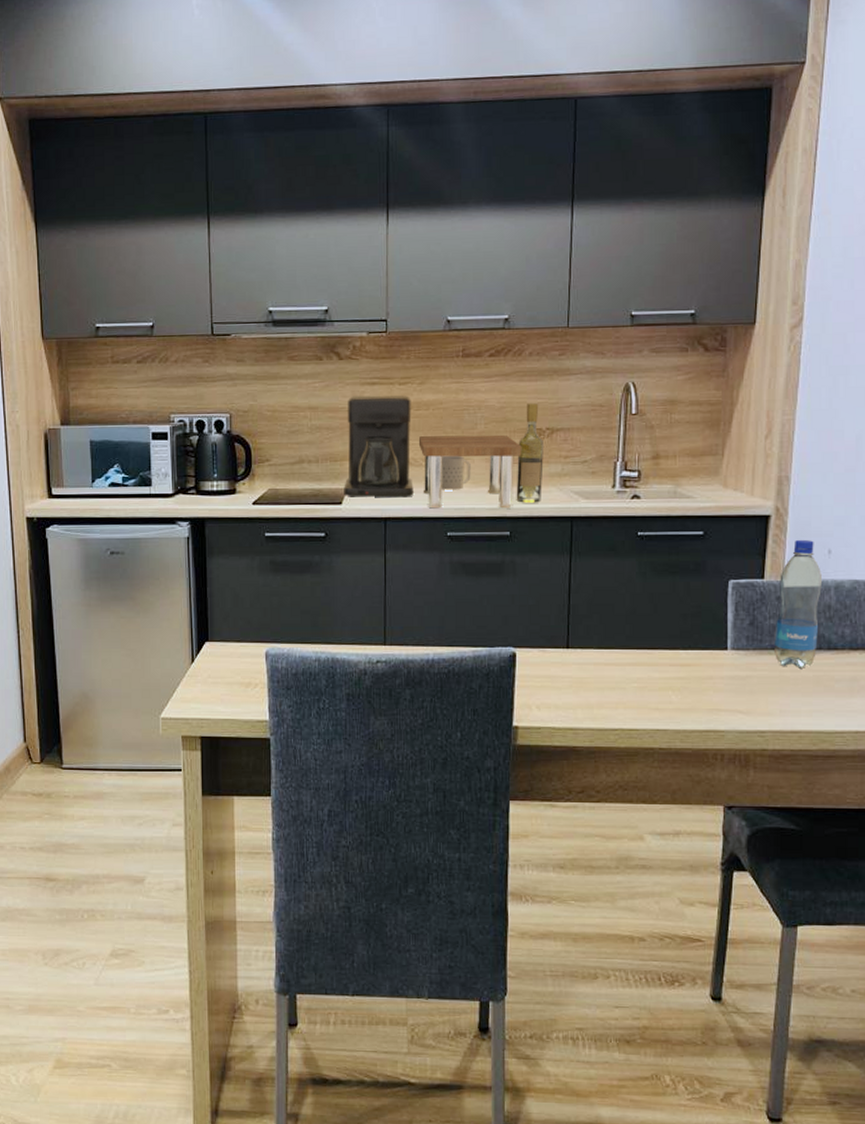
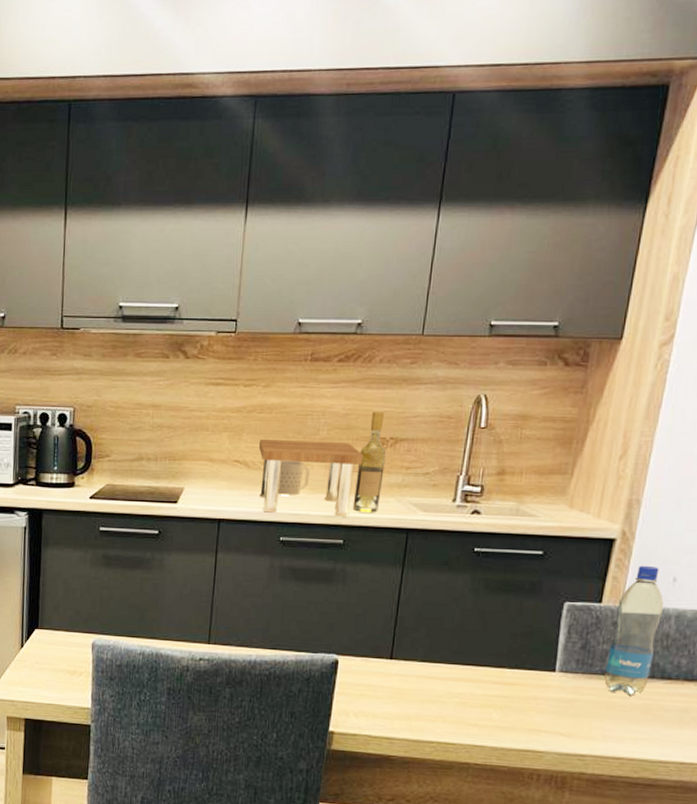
coffee maker: present [344,395,414,498] -> none [180,395,255,500]

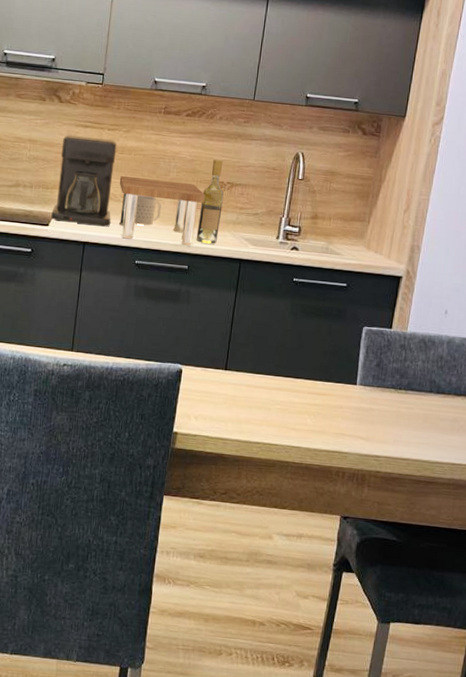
coffee maker: none [180,395,255,500] -> present [51,134,117,227]
bottle: present [604,565,664,696] -> none [394,299,439,407]

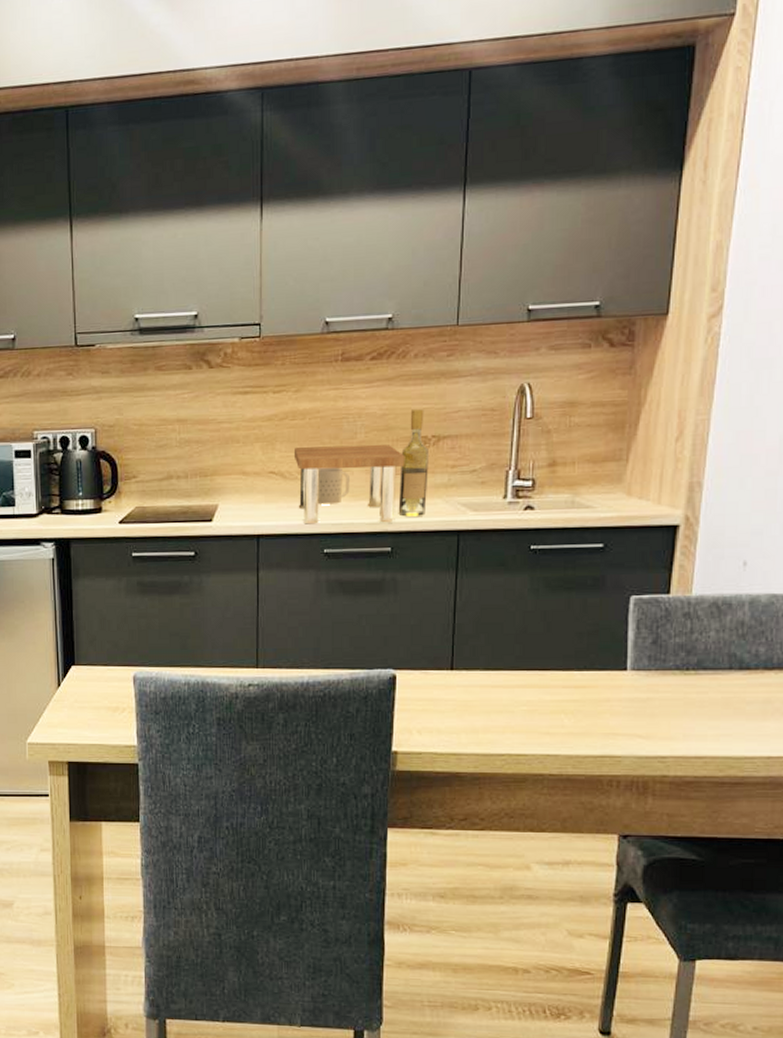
coffee maker: present [51,134,117,227] -> none [214,404,288,514]

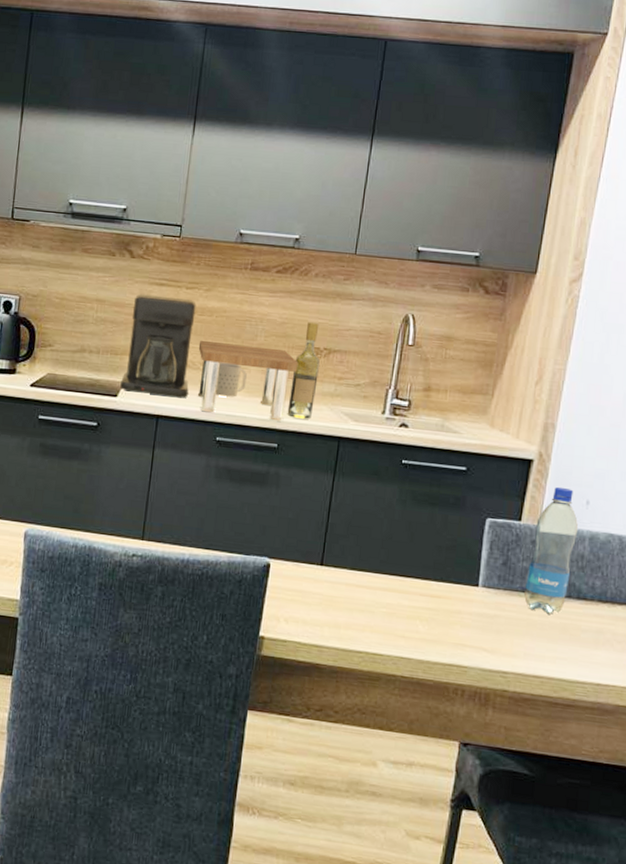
coffee maker: none [214,404,288,514] -> present [120,294,196,398]
bottle: none [679,550,736,690] -> present [524,486,579,614]

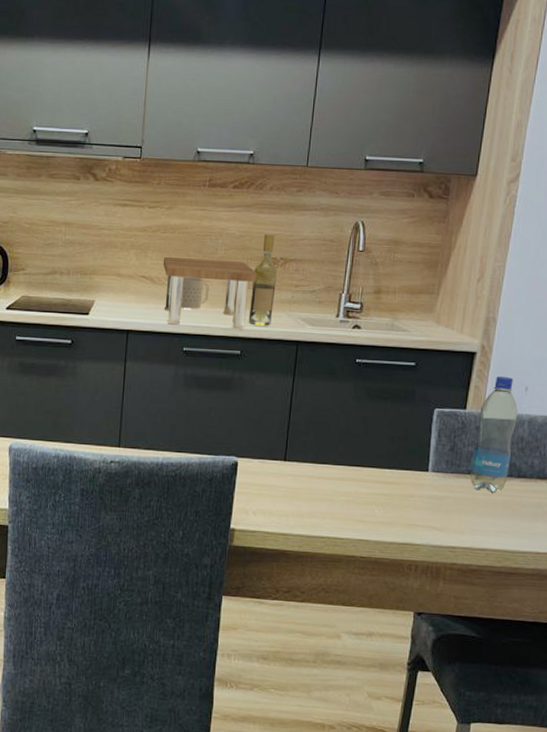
coffee maker: present [120,294,196,398] -> none [91,215,159,313]

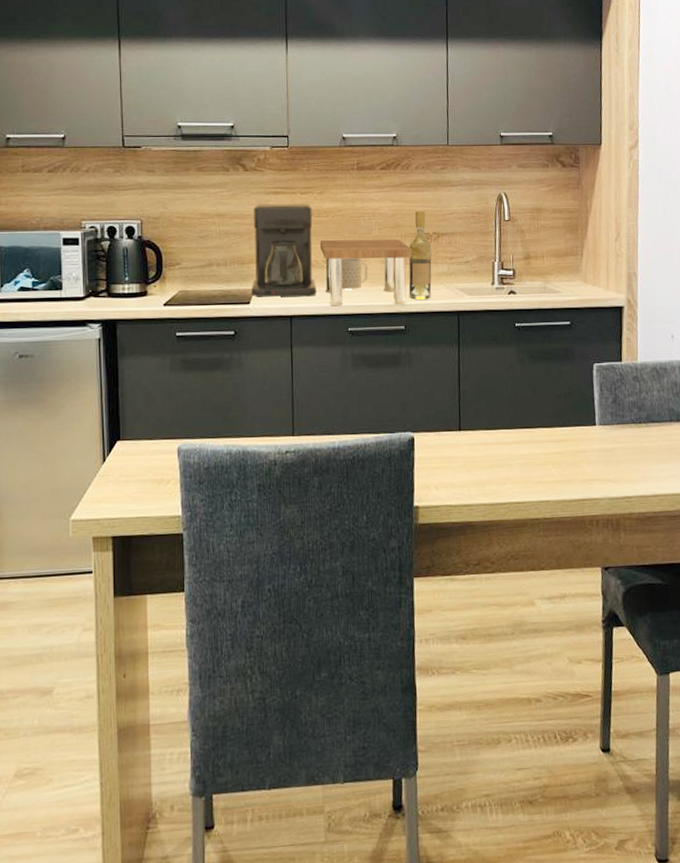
coffee maker: none [91,215,159,313] -> present [251,203,317,297]
bottle: present [470,375,519,493] -> none [633,326,669,439]

